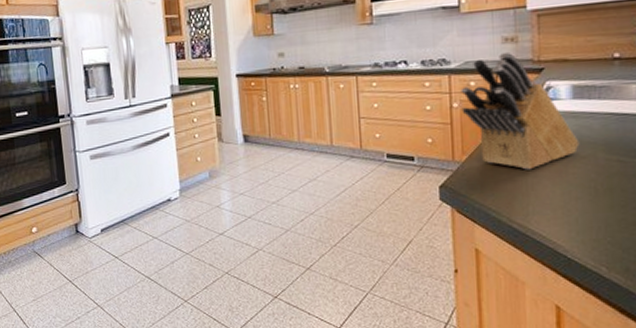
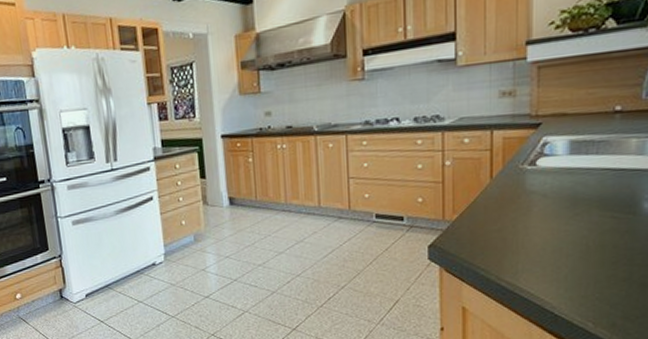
knife block: present [460,51,580,170] -> none [454,106,574,228]

